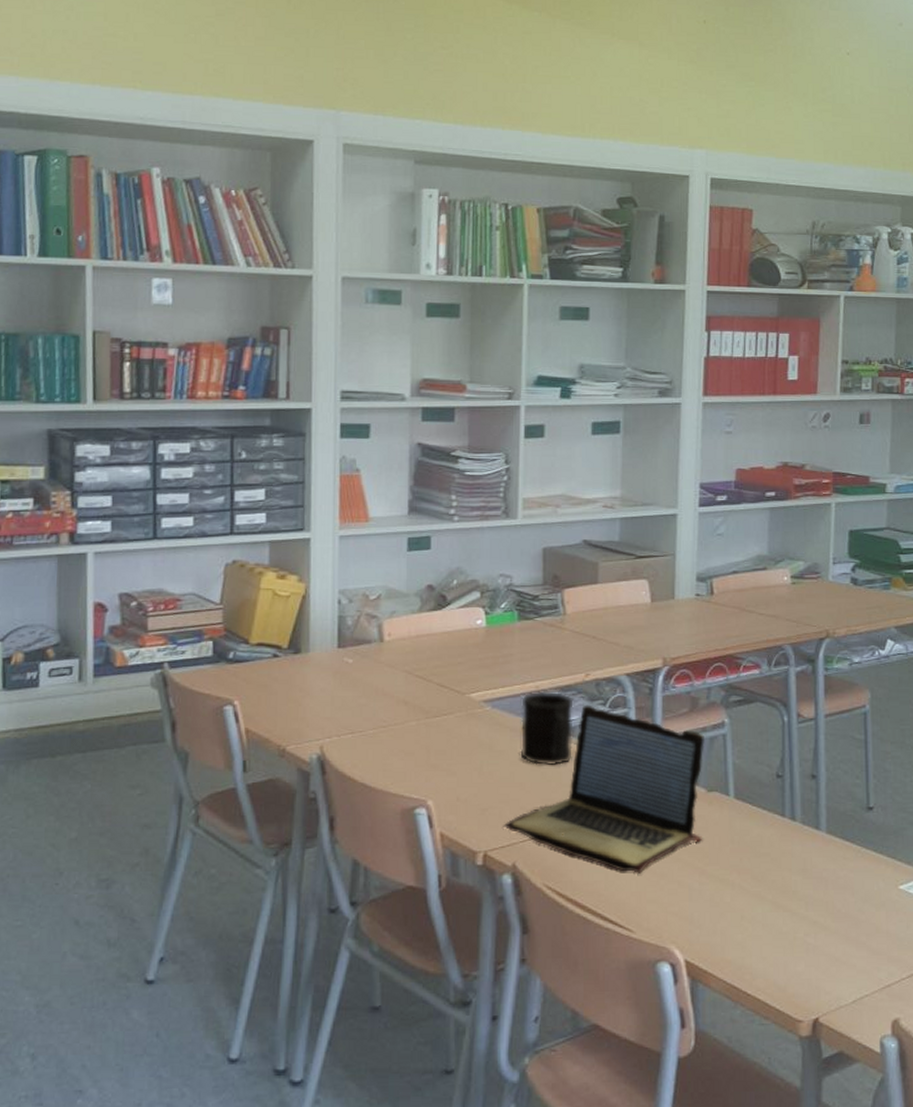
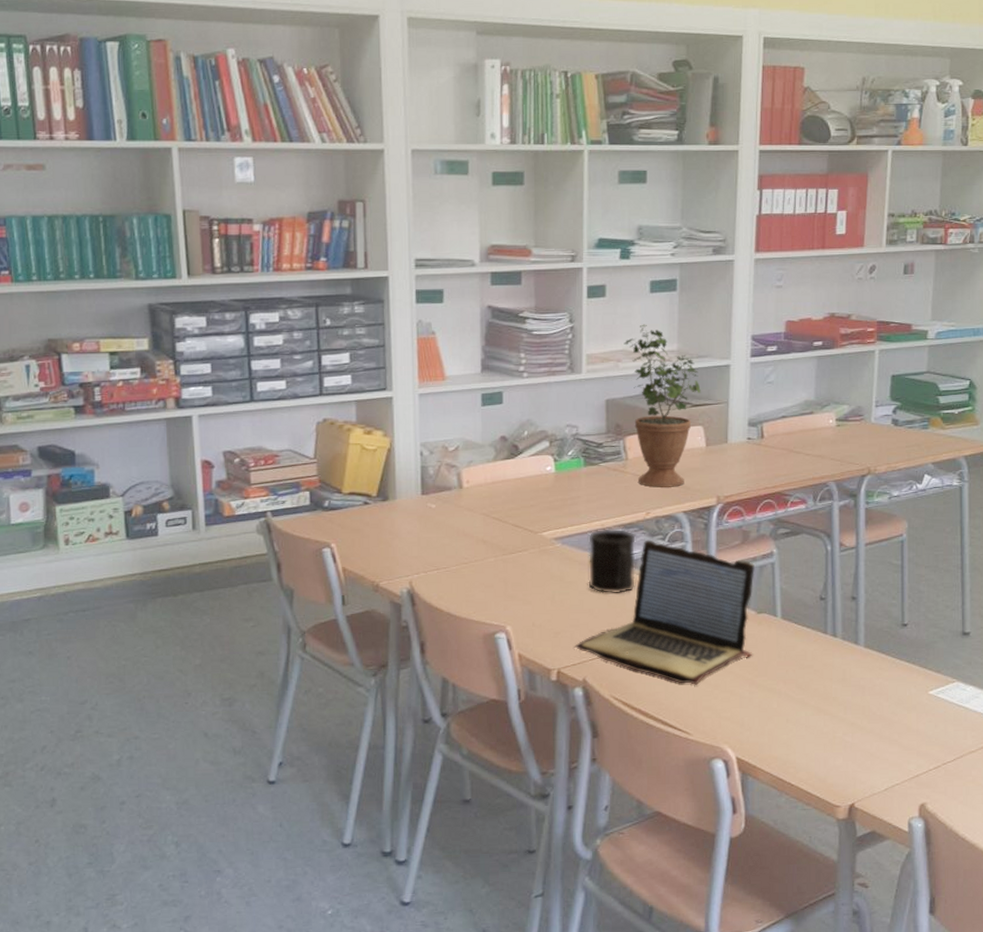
potted plant: none [563,468,646,646] -> present [624,324,701,488]

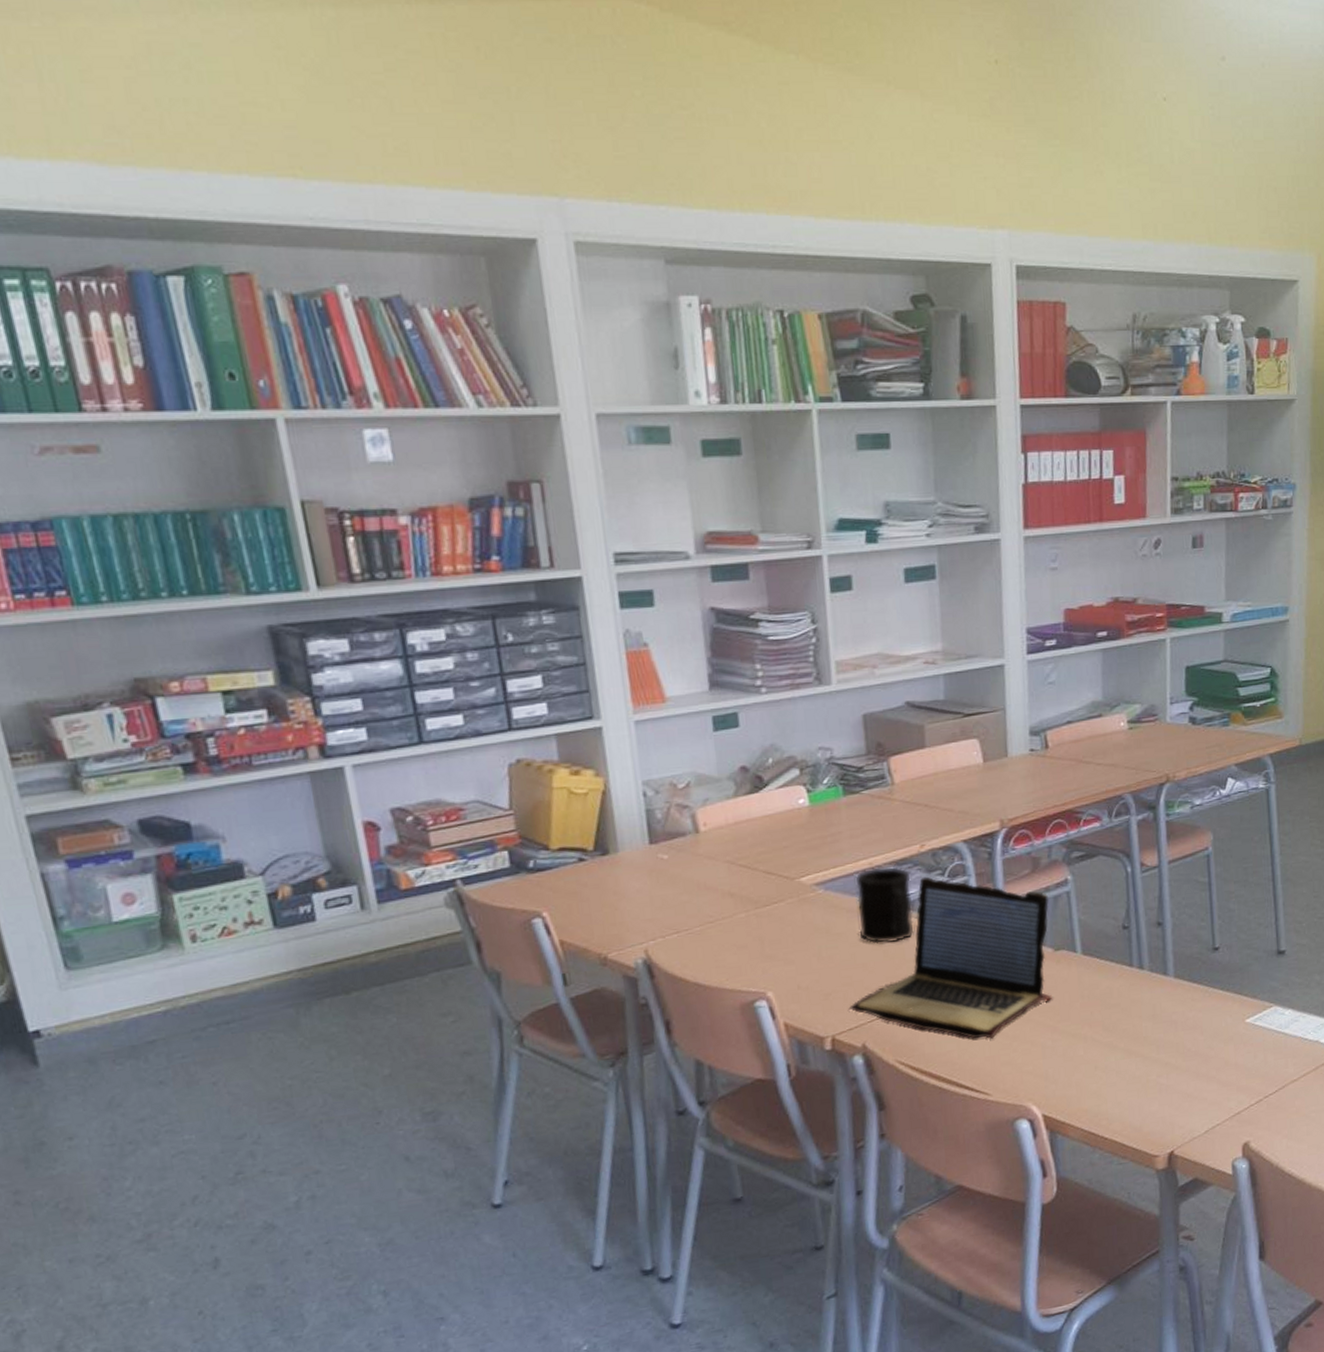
potted plant: present [624,324,701,488] -> none [878,621,973,815]

